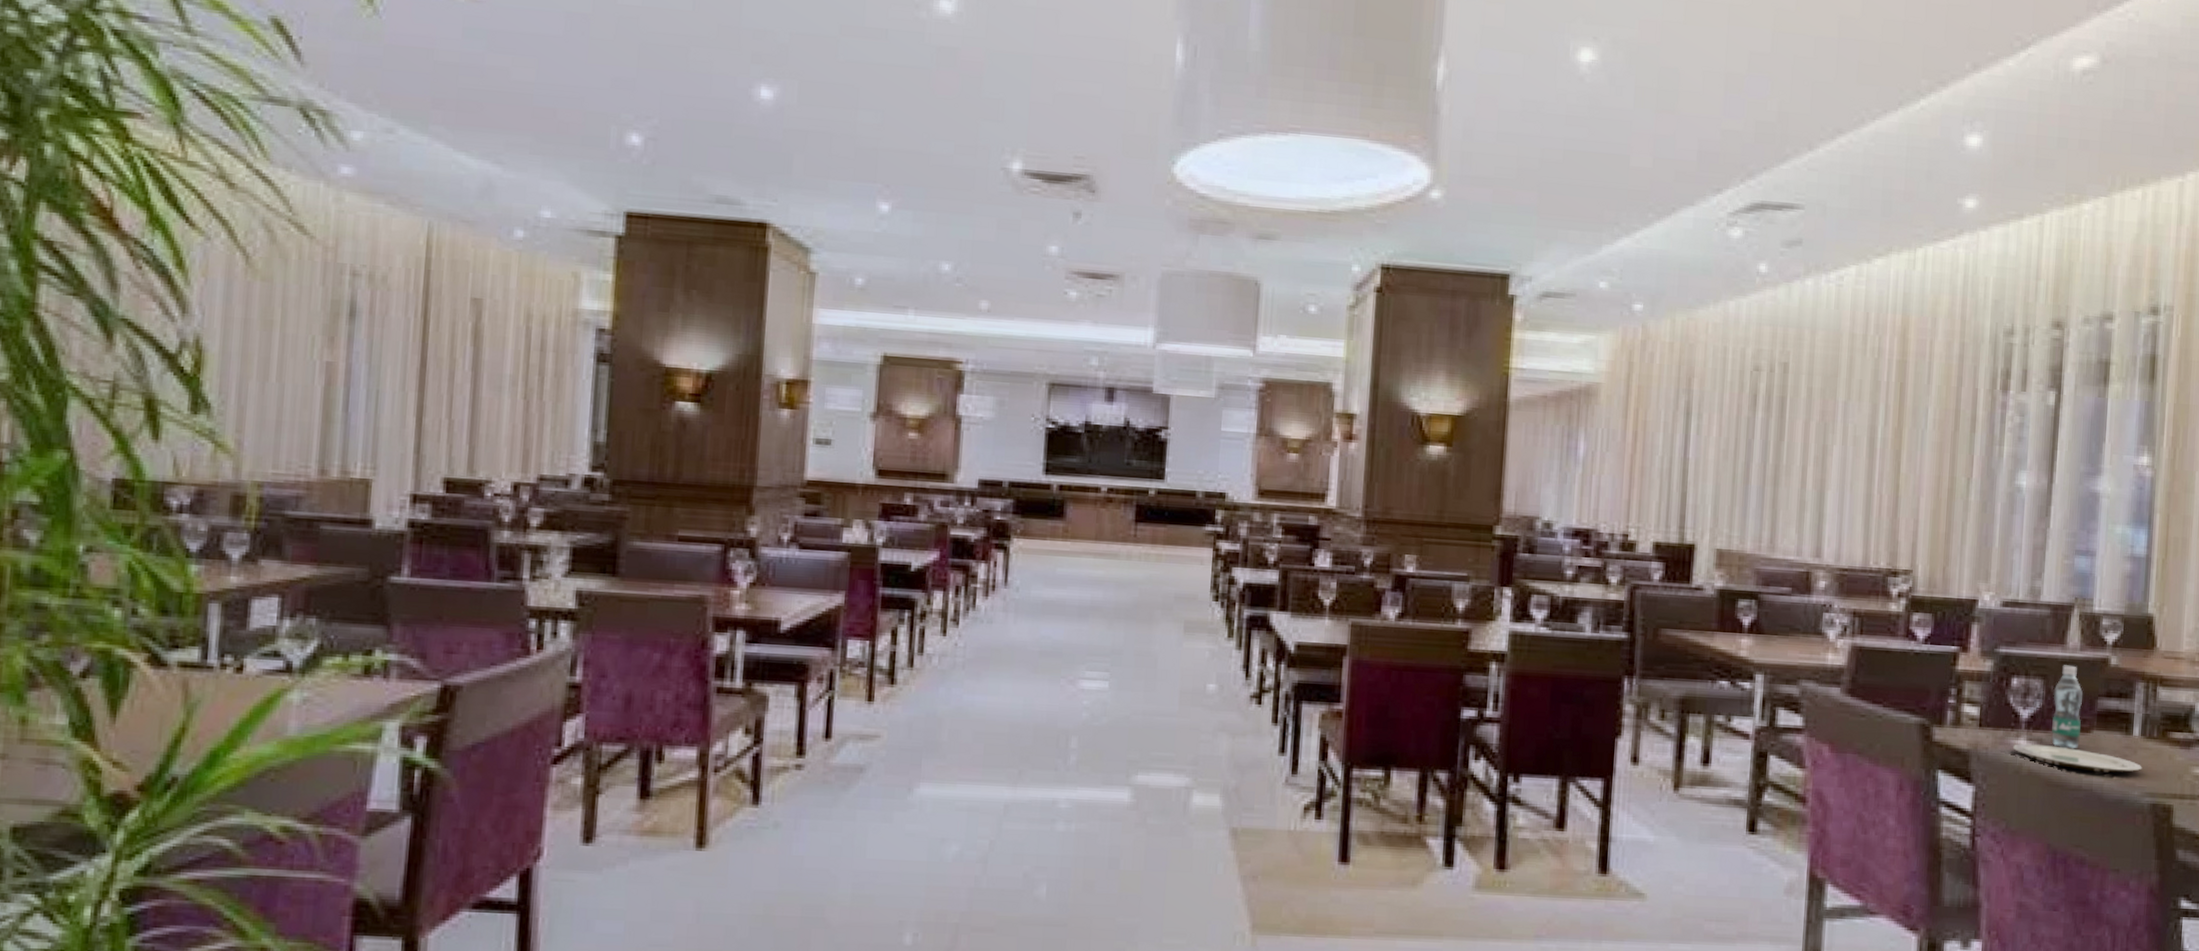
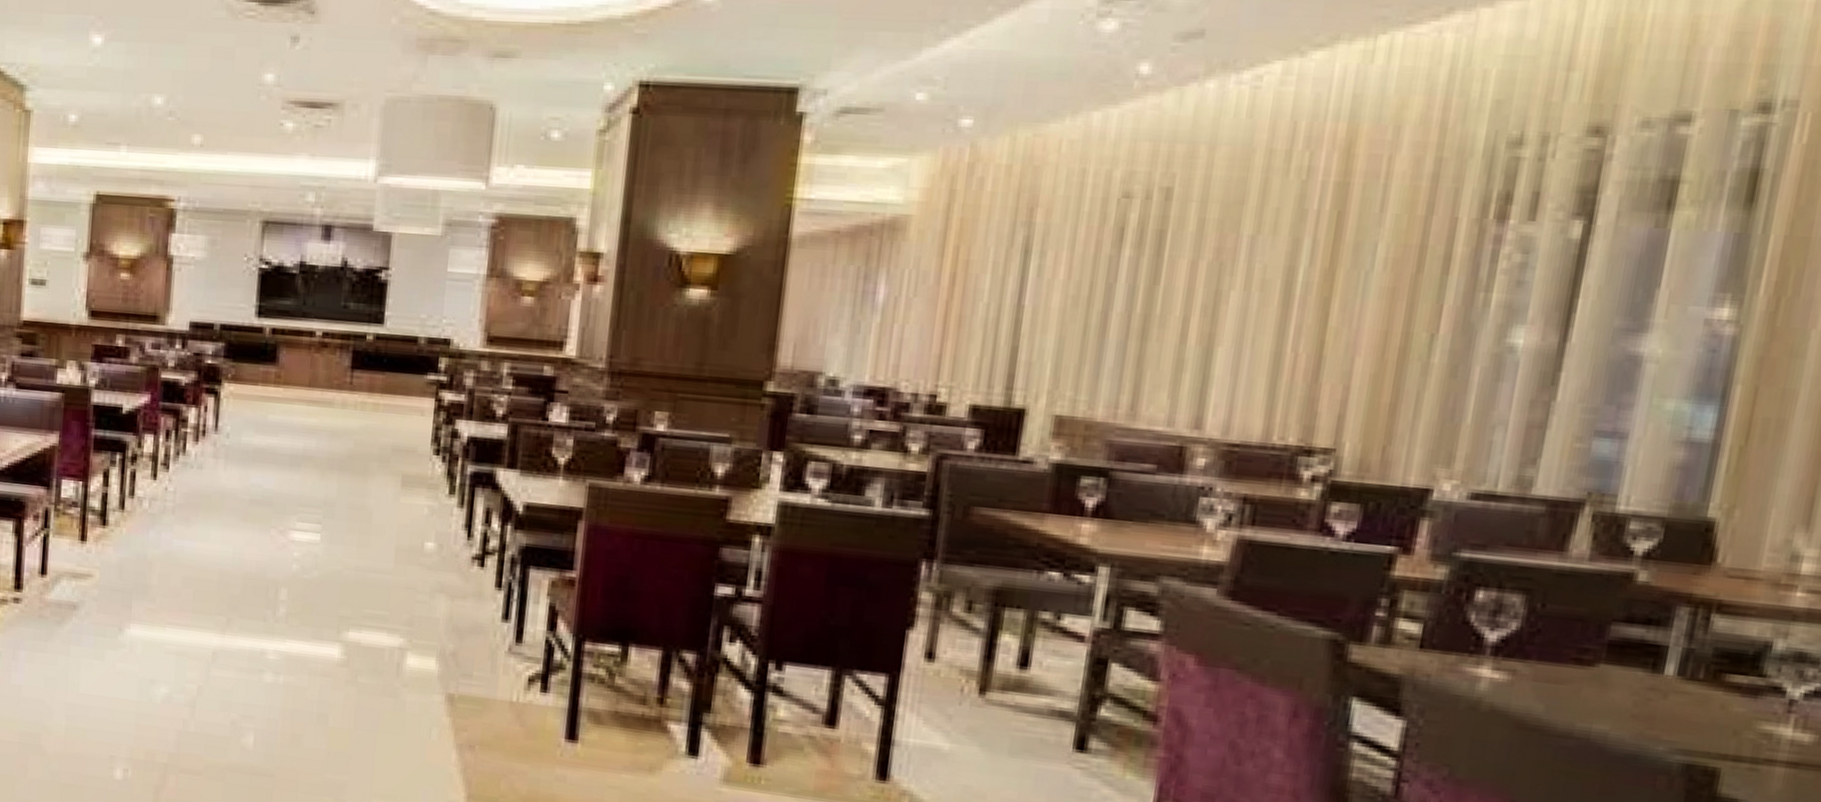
plate: present [2012,743,2142,773] -> none [1468,673,1675,721]
bottle: present [2051,665,2083,749] -> none [1531,578,1588,686]

